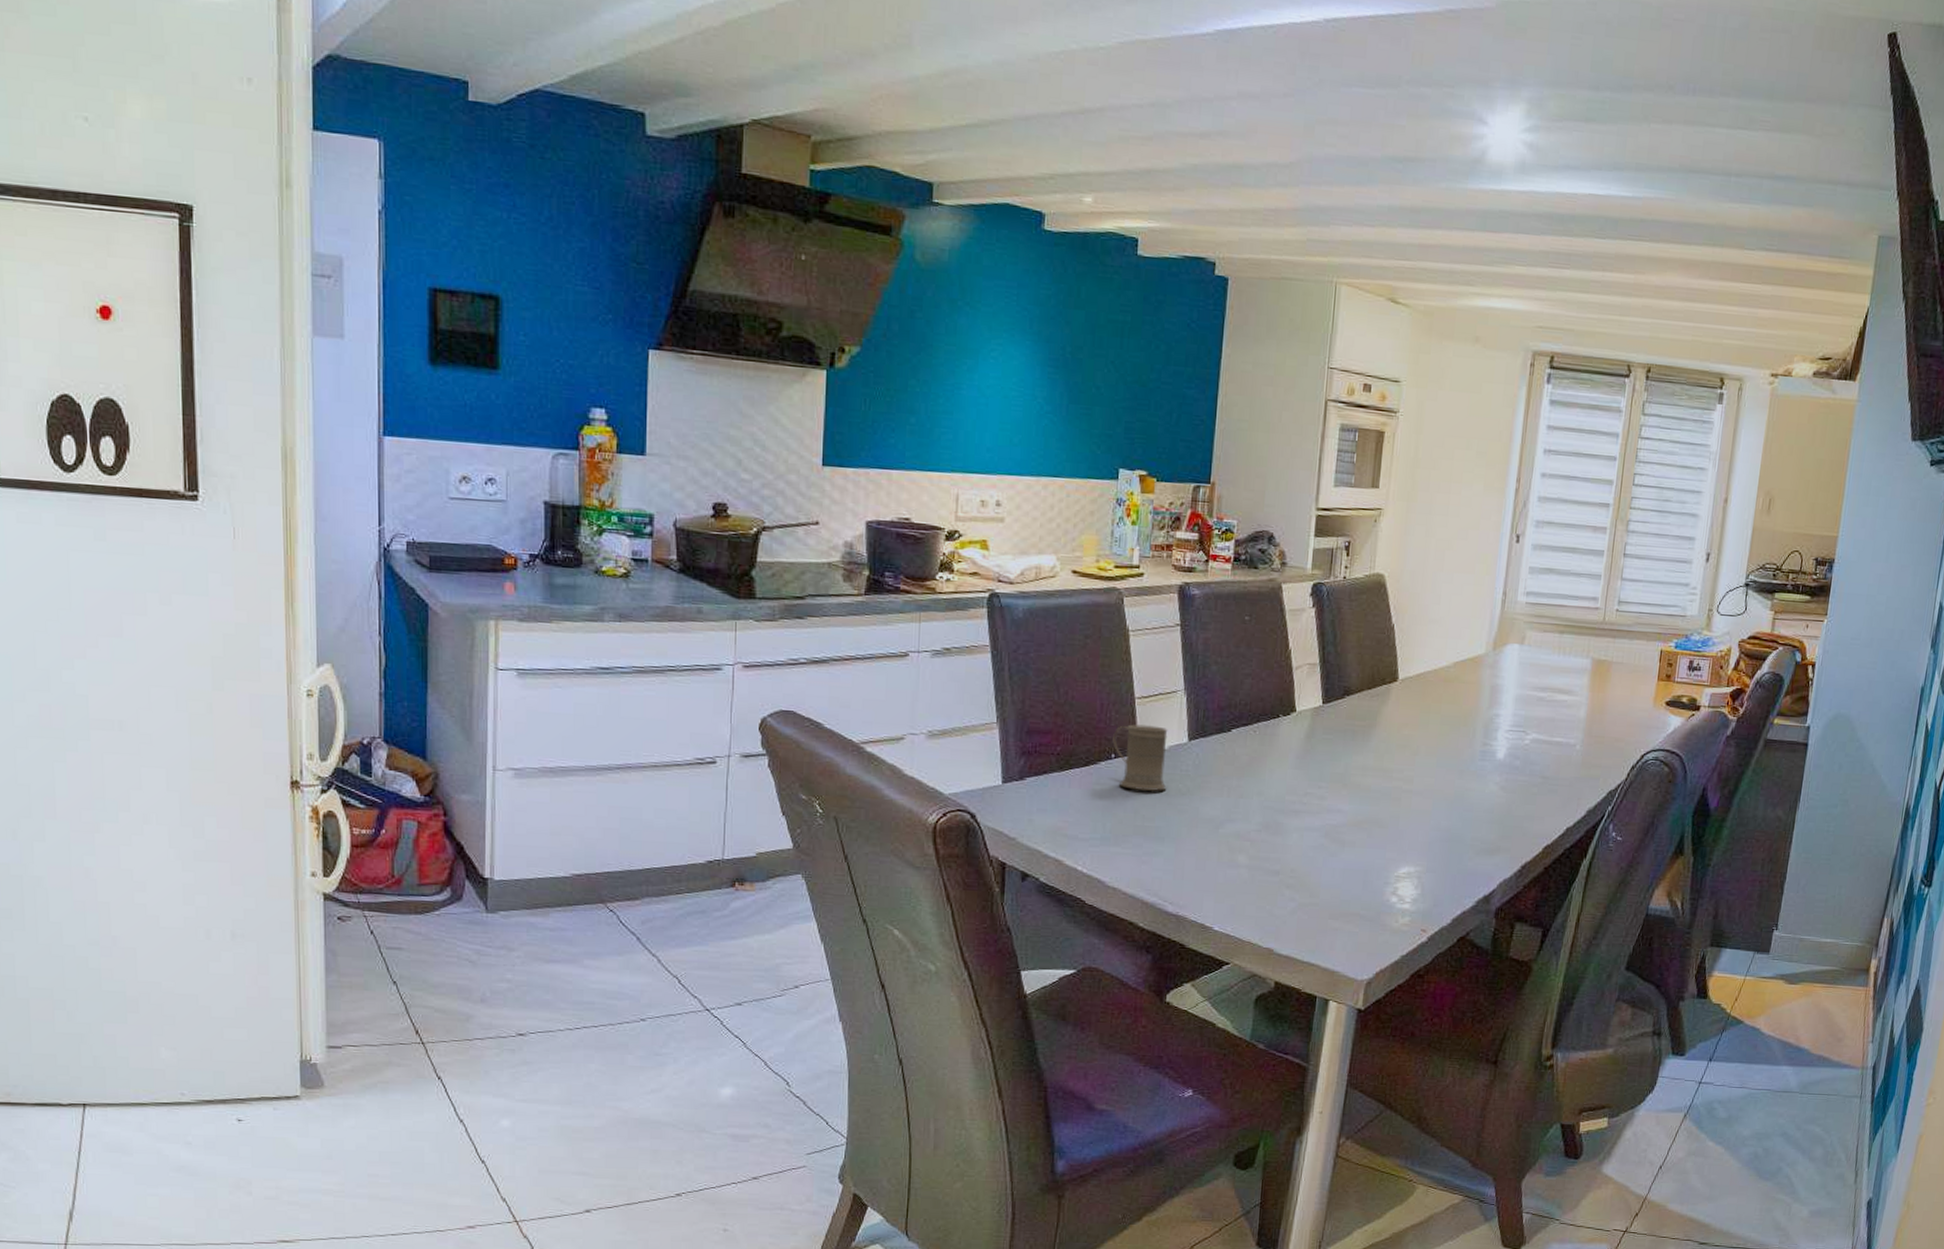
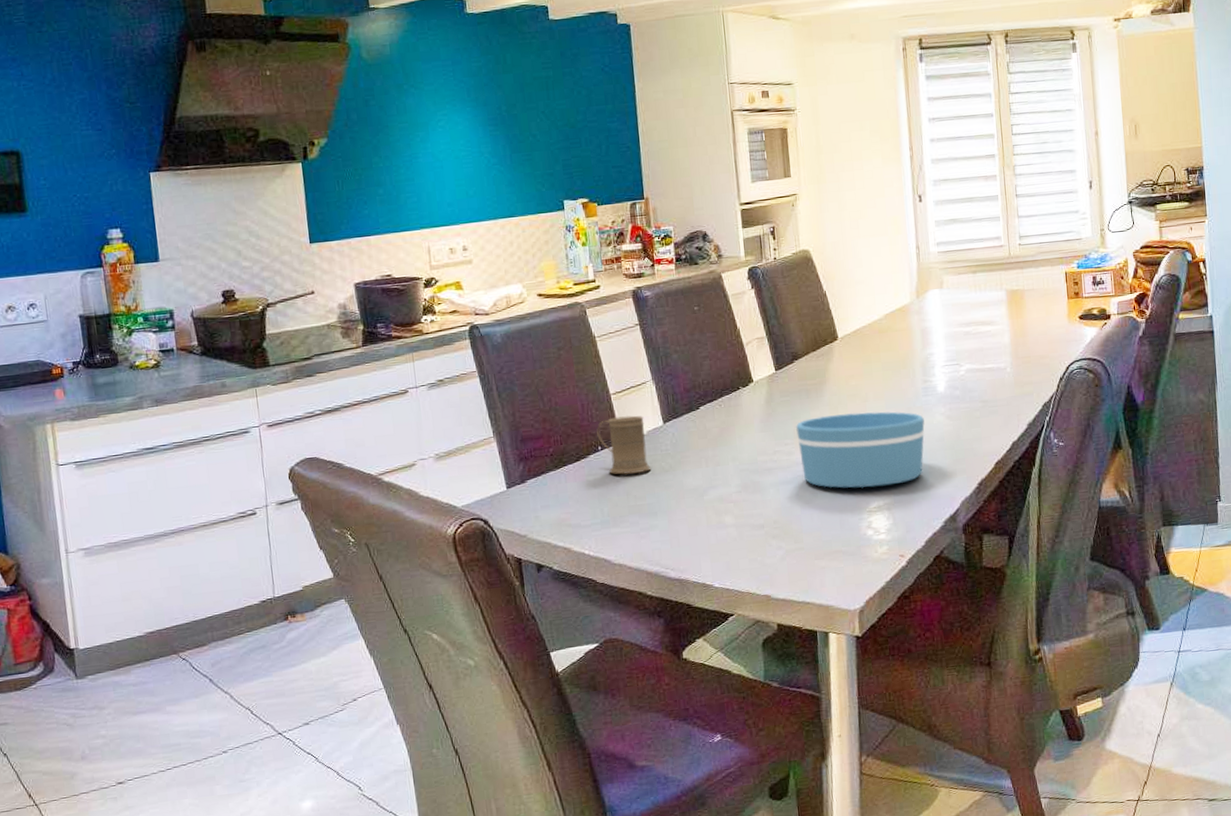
bowl: none [1332,762,1476,852] -> present [796,411,925,489]

